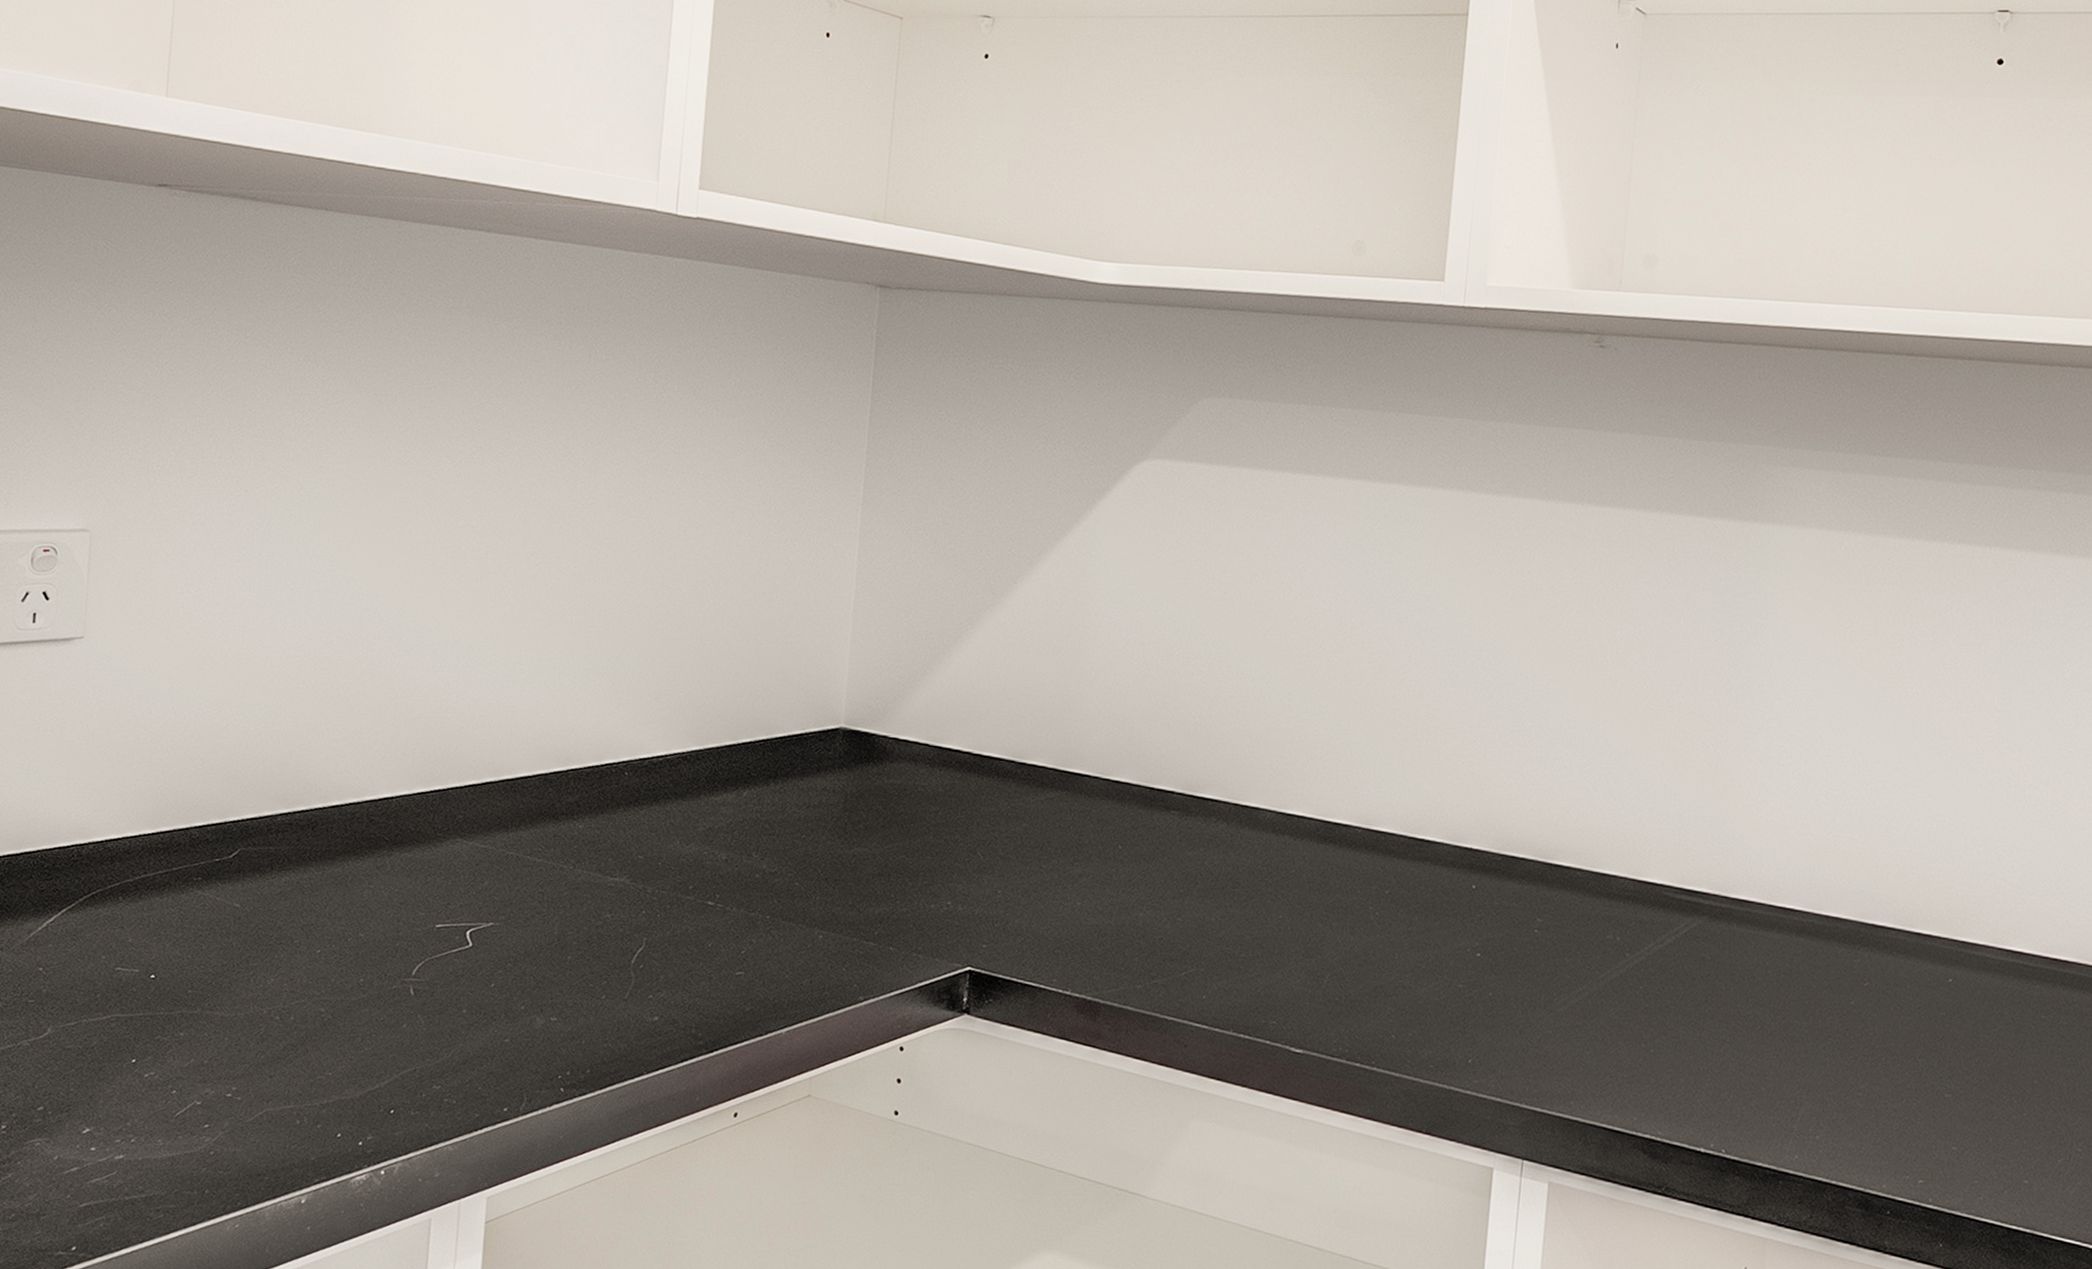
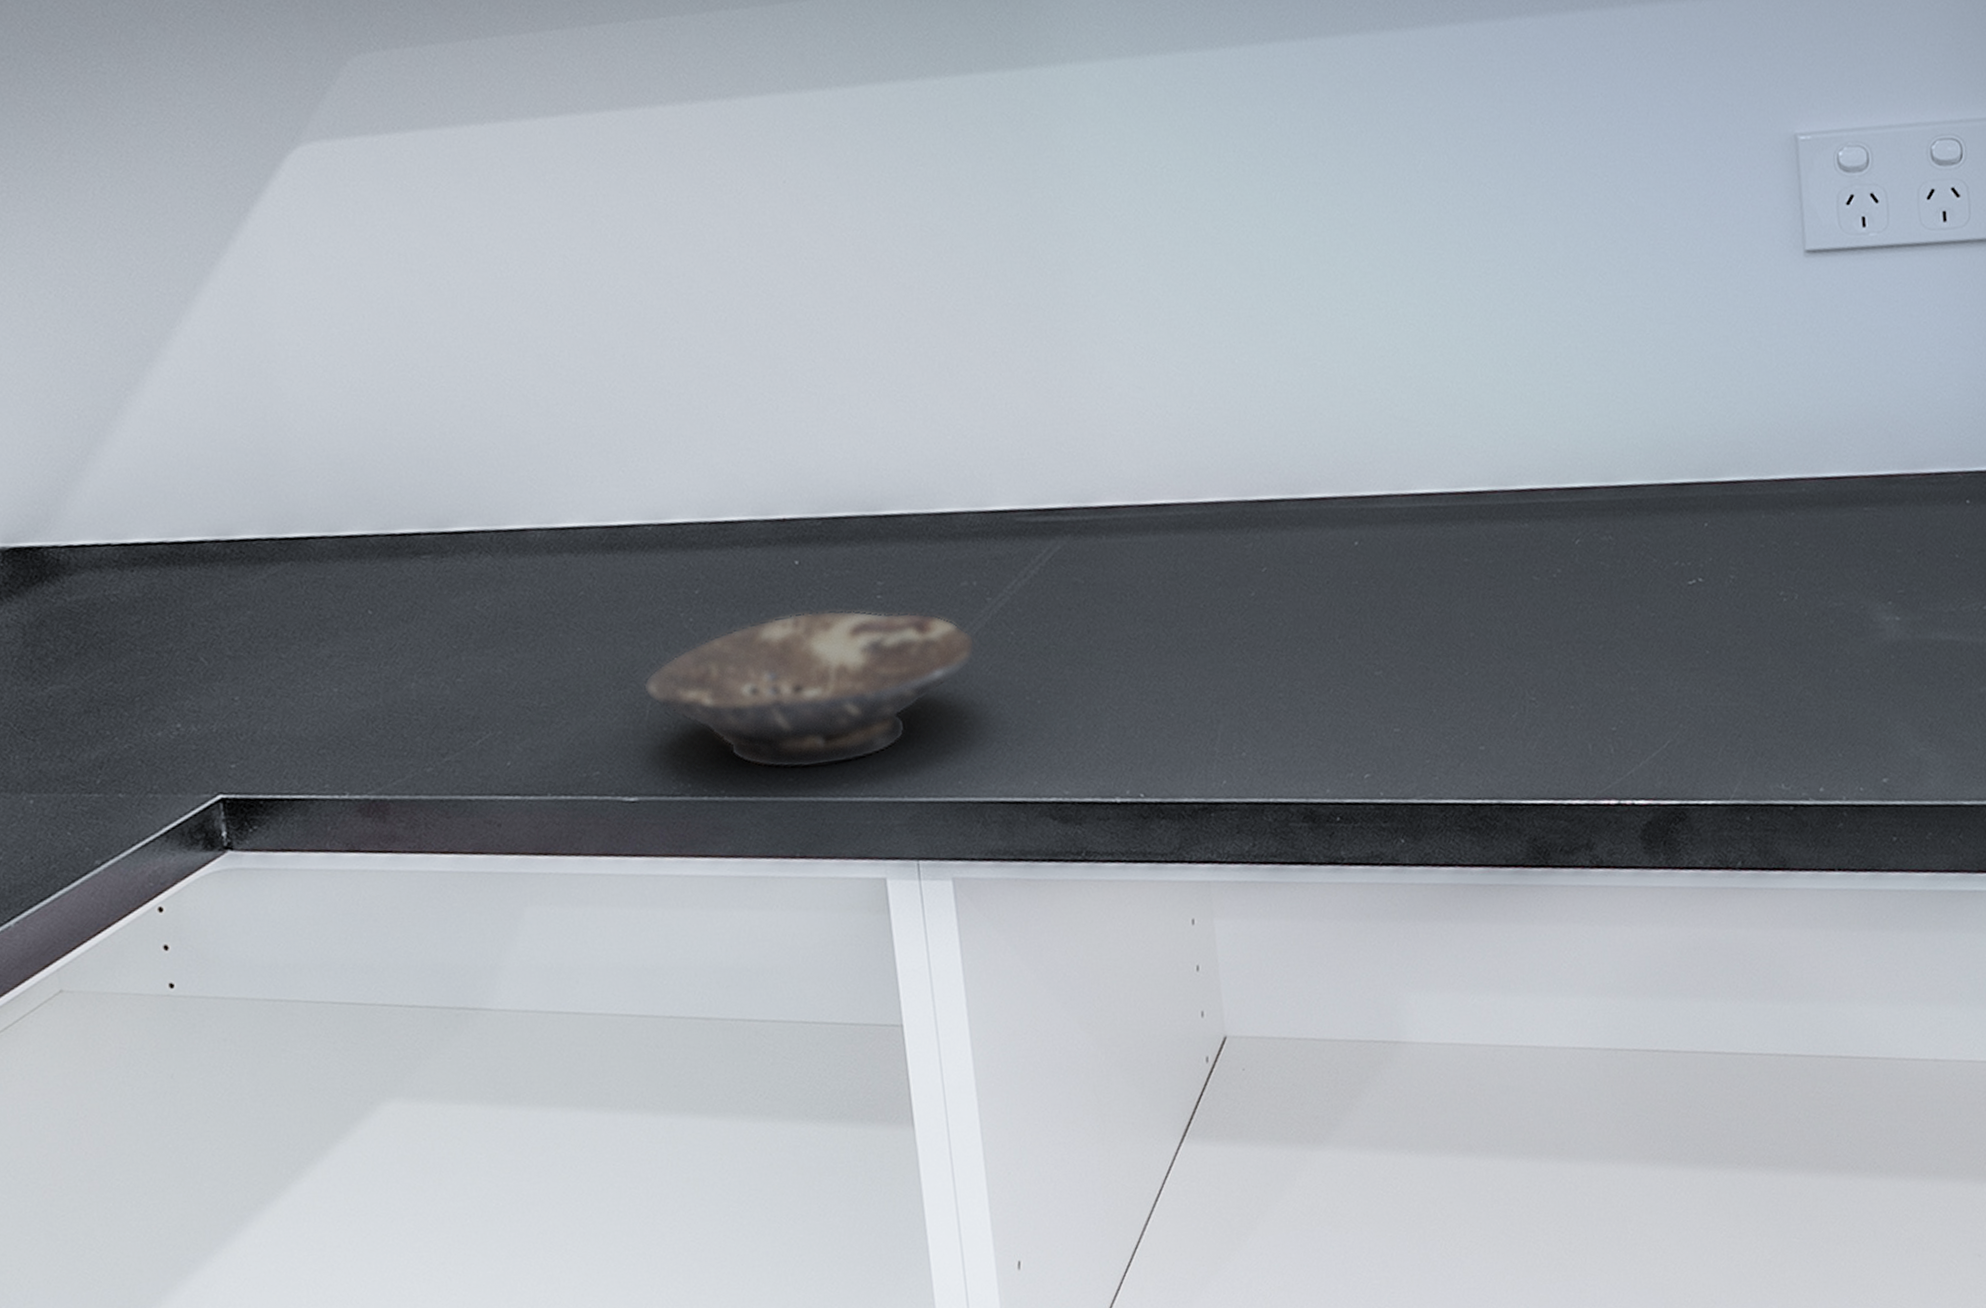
bowl: none [1326,928,1609,1064] -> present [642,610,976,769]

